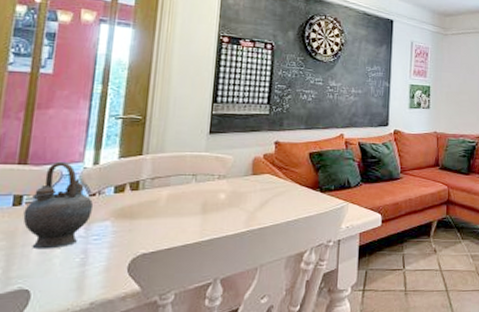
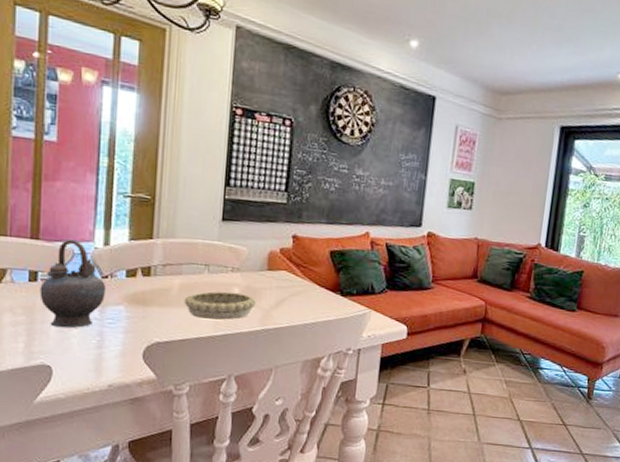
decorative bowl: none [171,198,241,227] -> present [184,291,256,320]

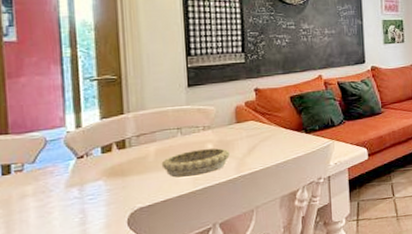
teapot: present [39,238,107,329] -> none [14,127,84,214]

